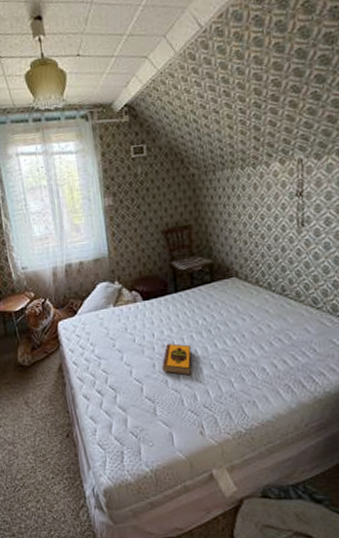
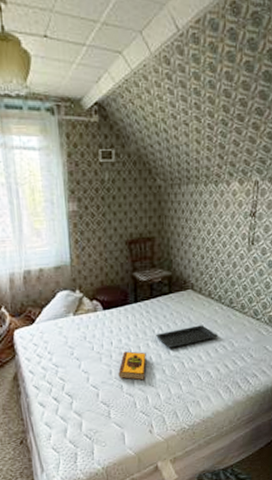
serving tray: none [200,315,271,341] -> present [156,325,218,348]

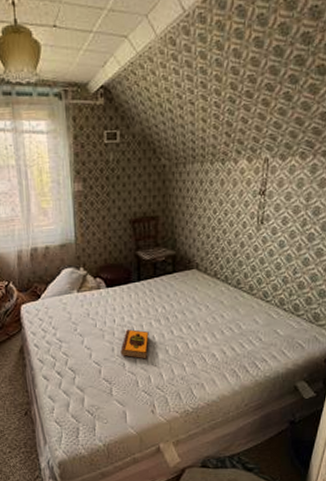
serving tray: present [156,325,218,348] -> none [159,306,224,328]

